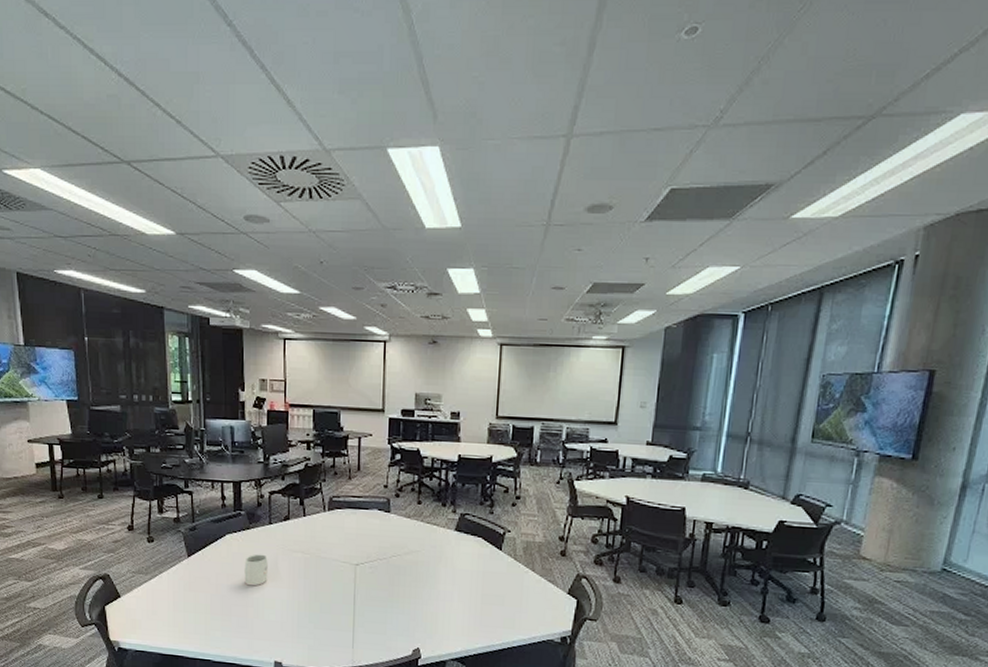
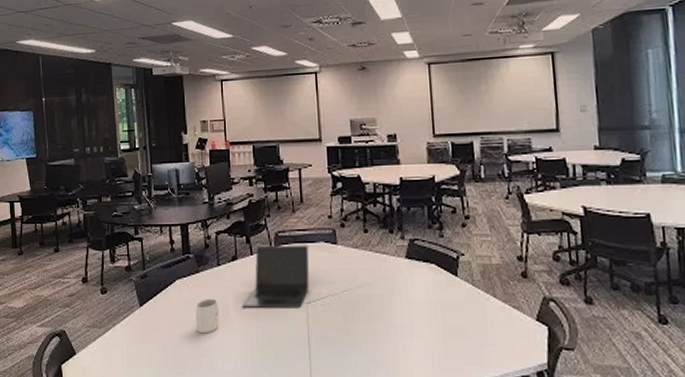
laptop: none [291,508,362,568] -> present [242,244,310,308]

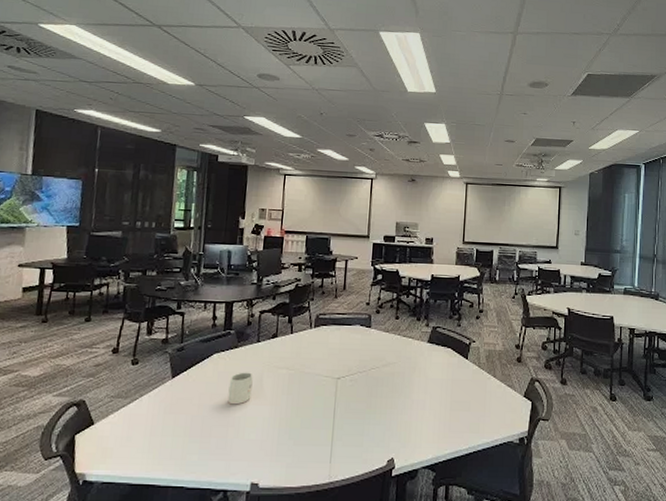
laptop: present [242,244,310,308] -> none [276,325,346,382]

